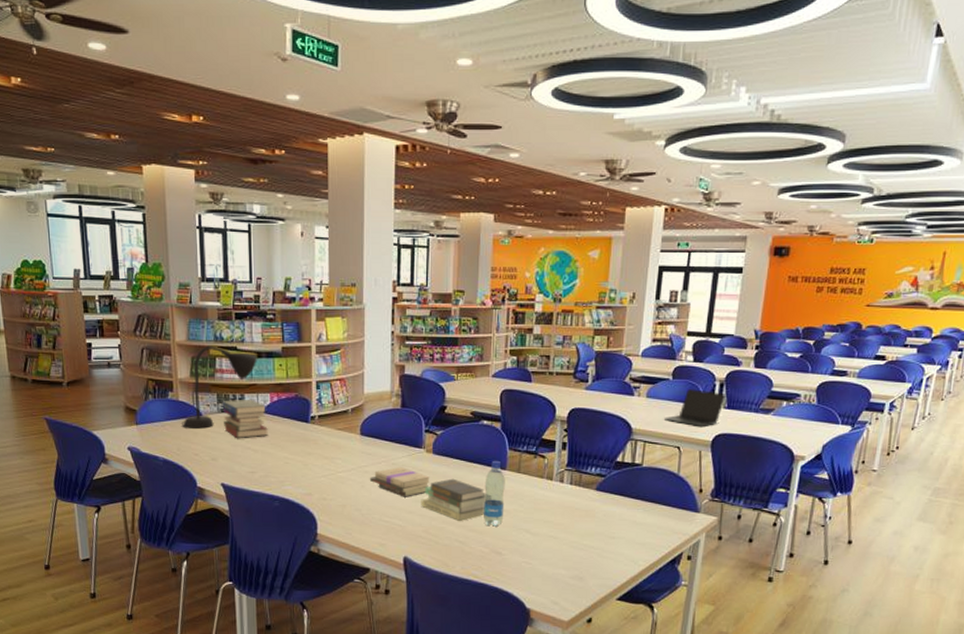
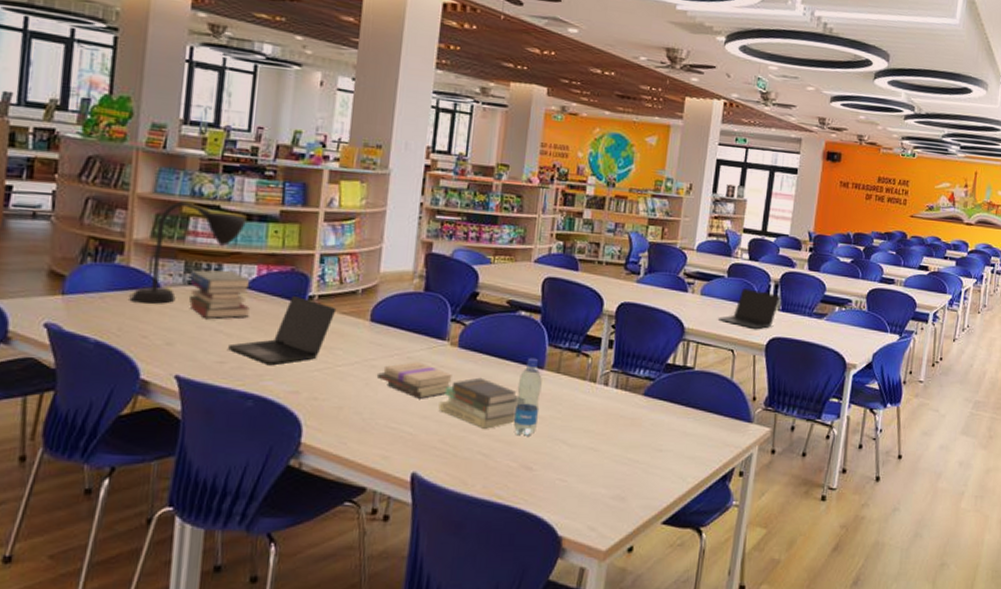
laptop: none [256,416,333,473] -> present [228,295,337,365]

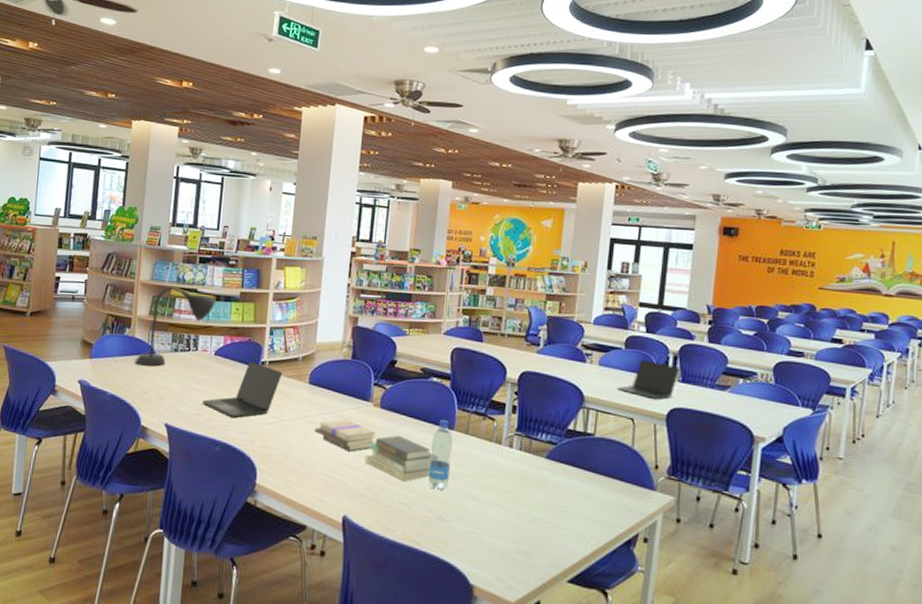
books: present [189,270,251,319] -> none [175,340,219,379]

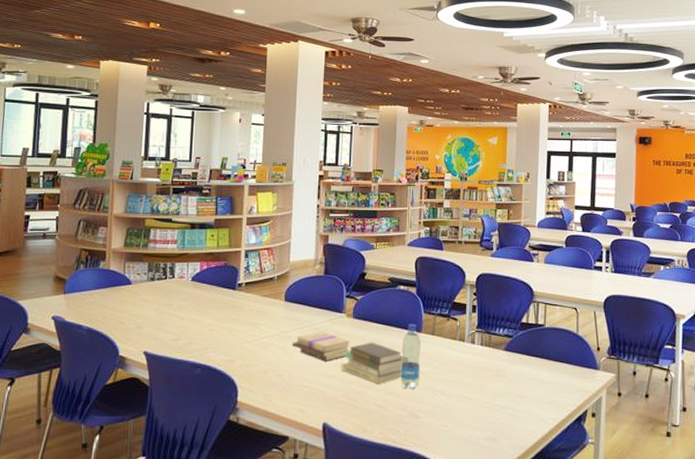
desk lamp: present [134,286,216,366] -> none [110,217,191,297]
laptop: present [203,361,283,418] -> none [181,284,259,339]
laptop: present [618,360,681,400] -> none [562,256,613,290]

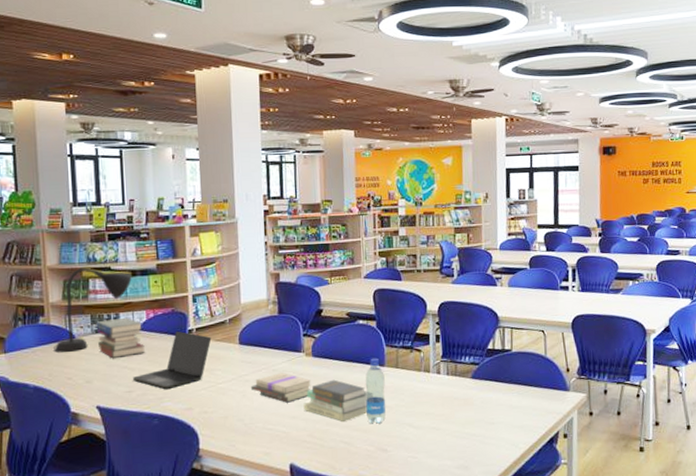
desk lamp: none [110,217,191,297] -> present [54,267,132,352]
books: none [152,267,195,306] -> present [96,317,145,358]
laptop: none [181,284,259,339] -> present [133,330,212,389]

